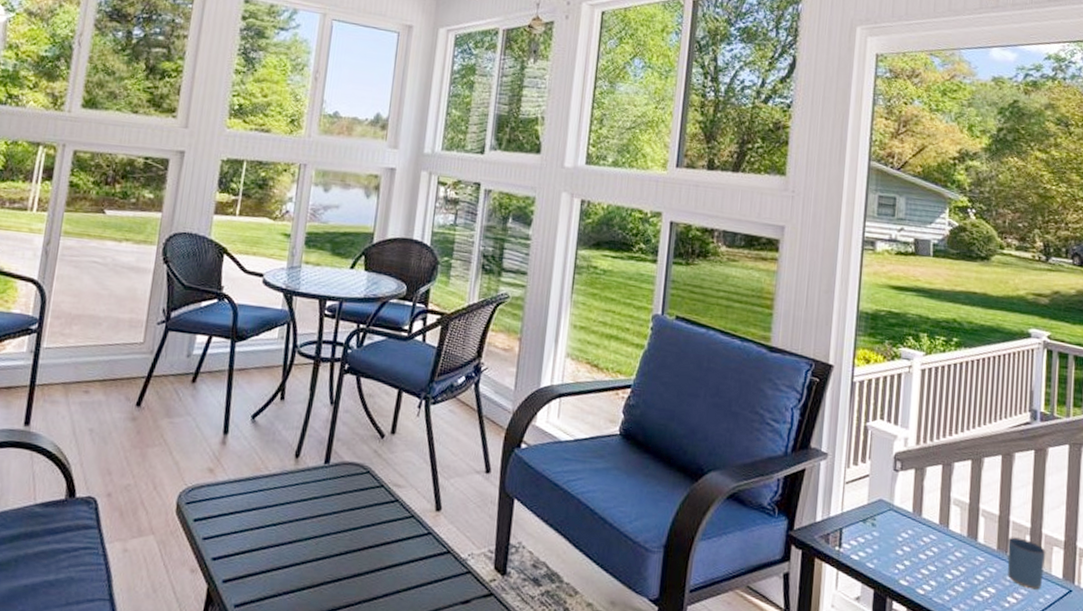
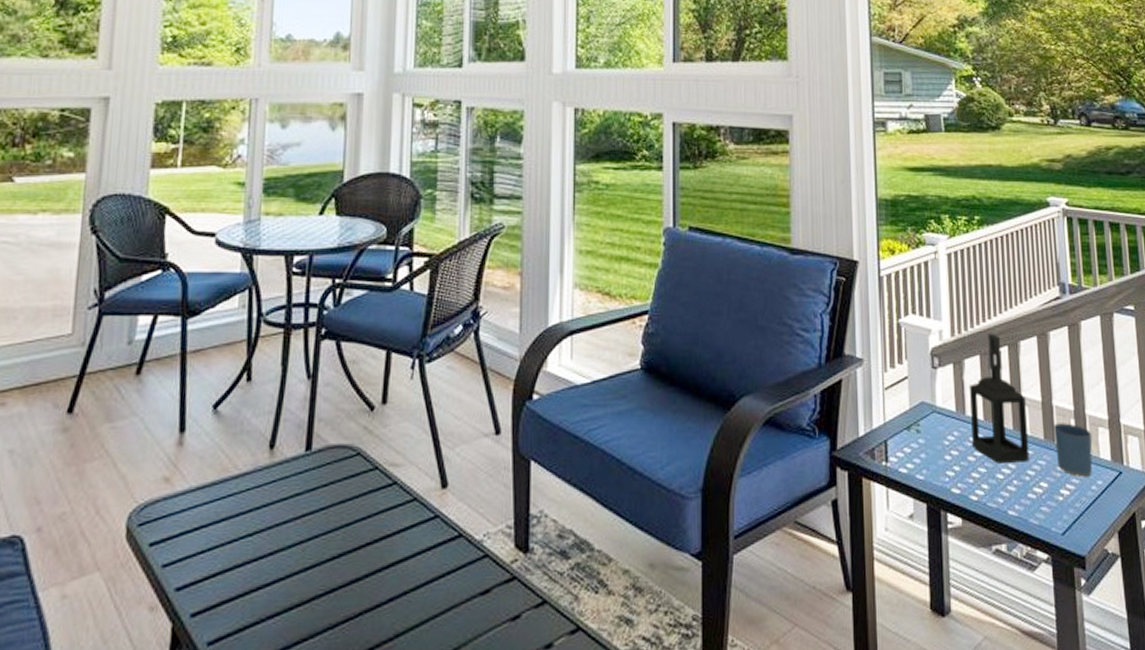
lantern: none [925,446,984,568] -> present [969,333,1030,463]

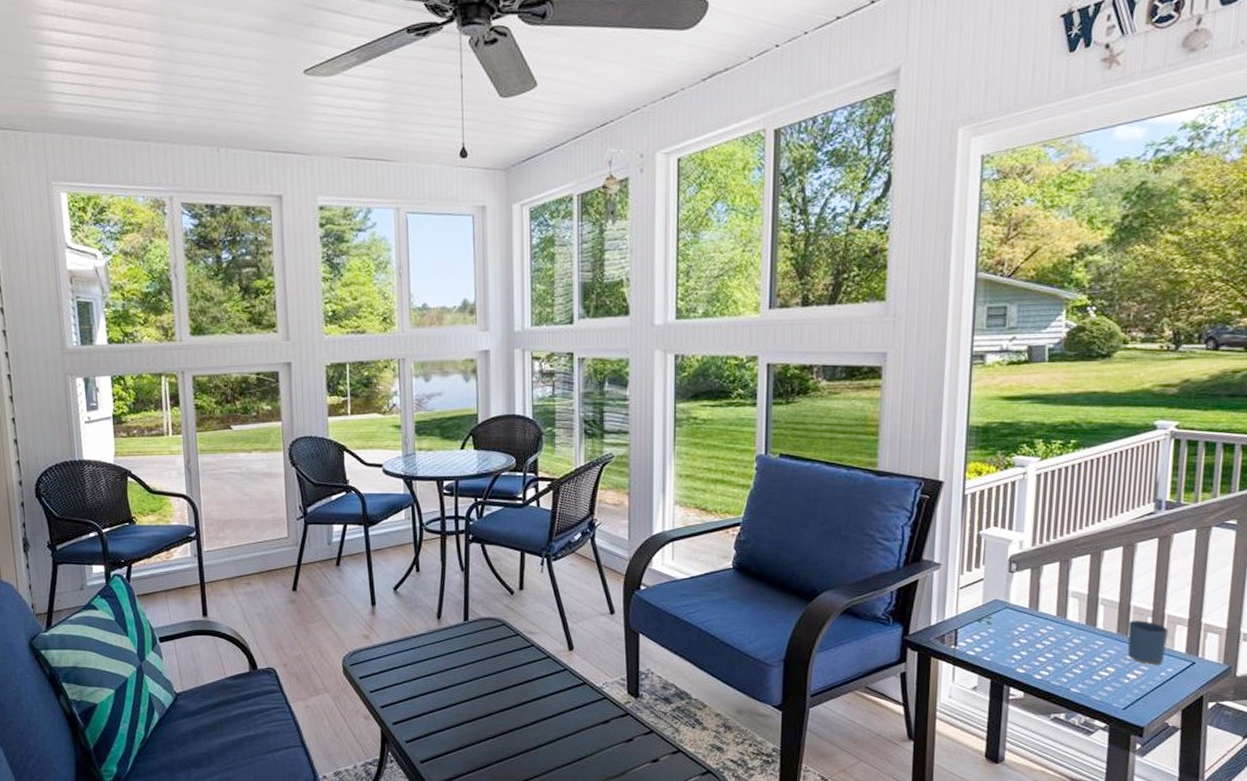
lantern: present [969,333,1030,463] -> none [1042,543,1104,651]

